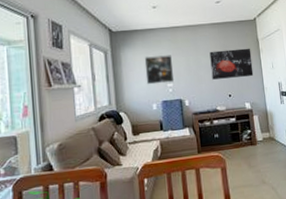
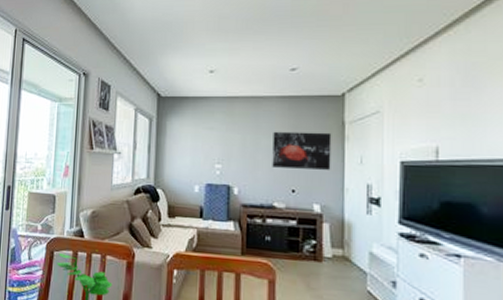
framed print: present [144,55,174,85] -> none [191,129,225,164]

